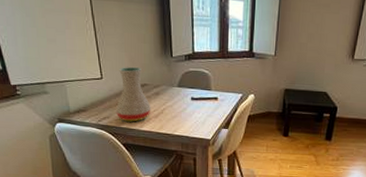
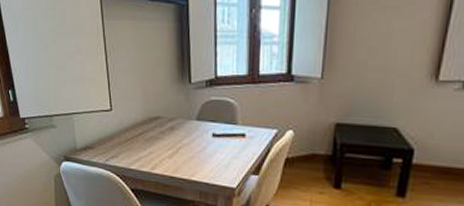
vase: present [115,67,151,122] -> none [124,96,165,163]

